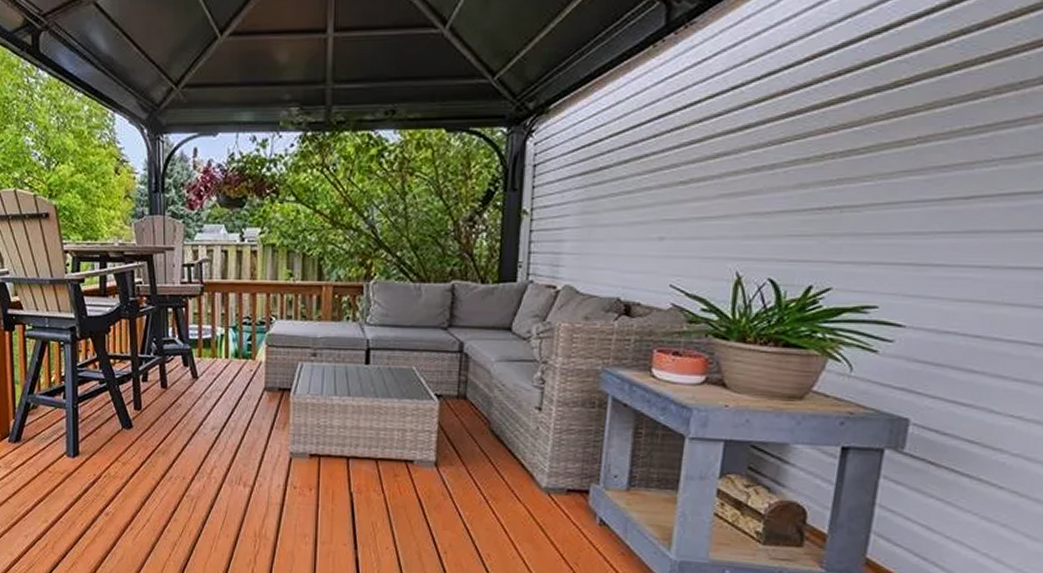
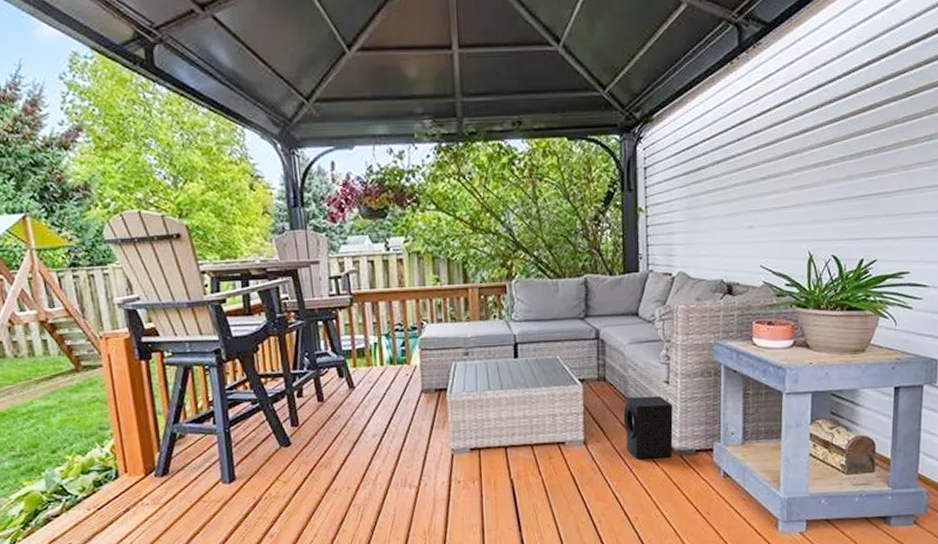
speaker: none [483,421,544,494] -> present [623,395,673,460]

